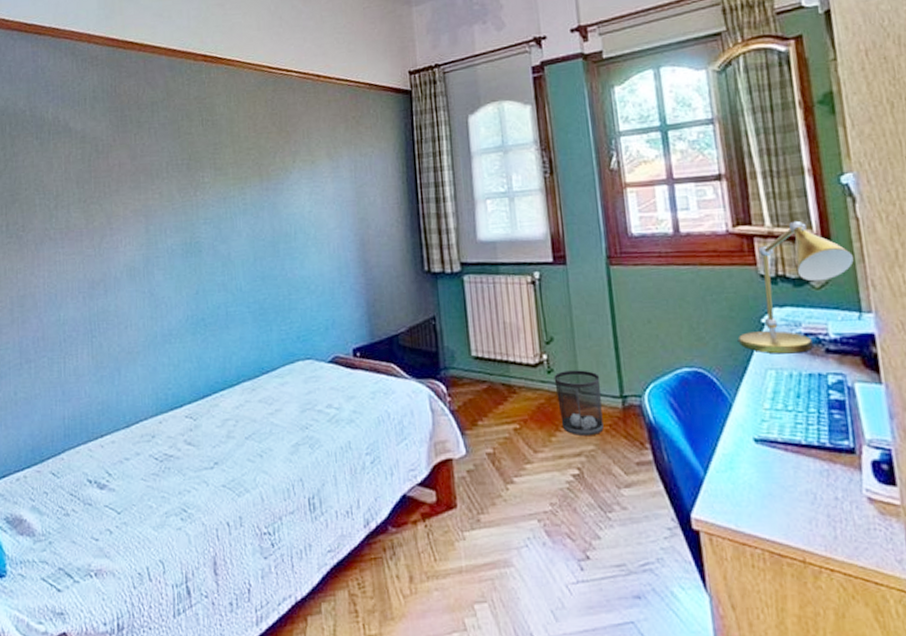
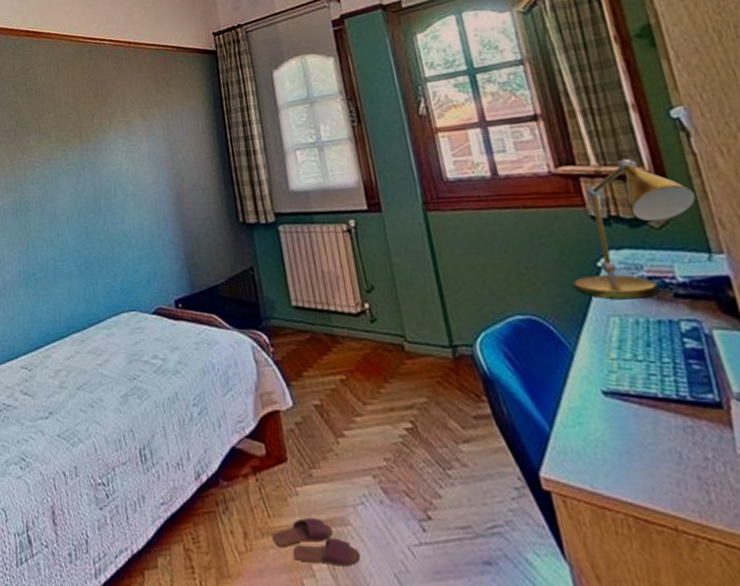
slippers: none [437,561,521,604] -> present [271,518,361,565]
waste bin: present [554,370,604,437] -> none [377,318,435,388]

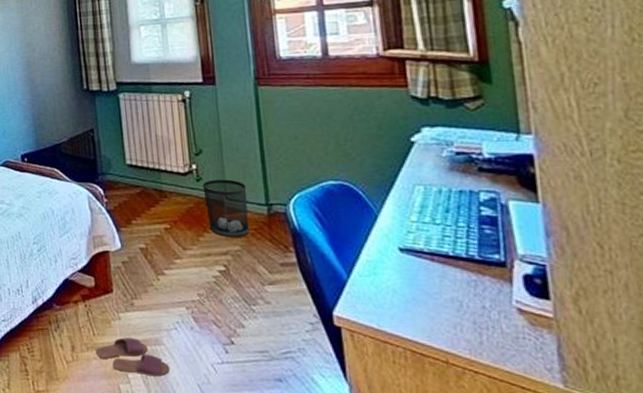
waste bin: none [377,318,435,388] -> present [202,179,249,238]
desk lamp: present [572,158,696,300] -> none [385,44,513,171]

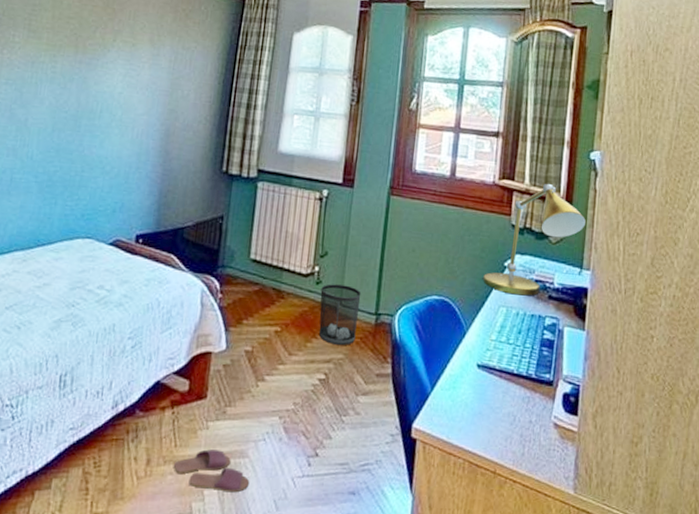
desk lamp: none [385,44,513,171] -> present [482,183,586,296]

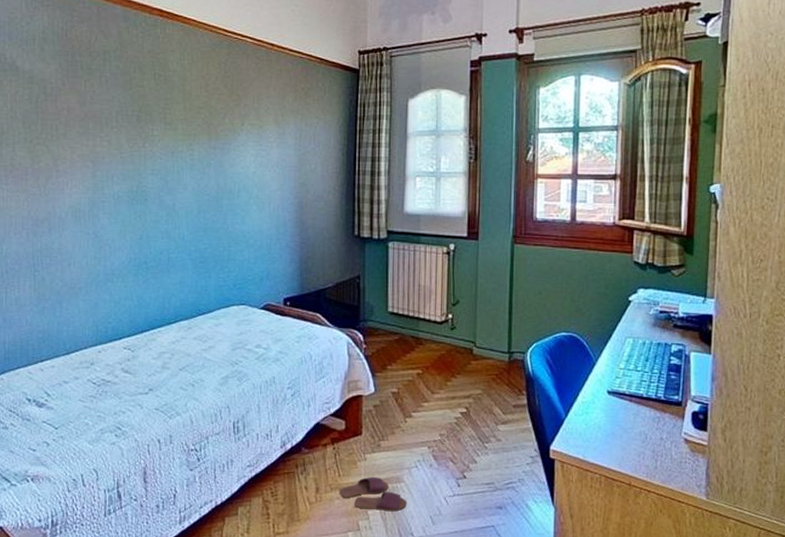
waste bin: present [319,284,361,346] -> none [455,329,494,383]
desk lamp: present [482,183,586,296] -> none [608,219,708,326]

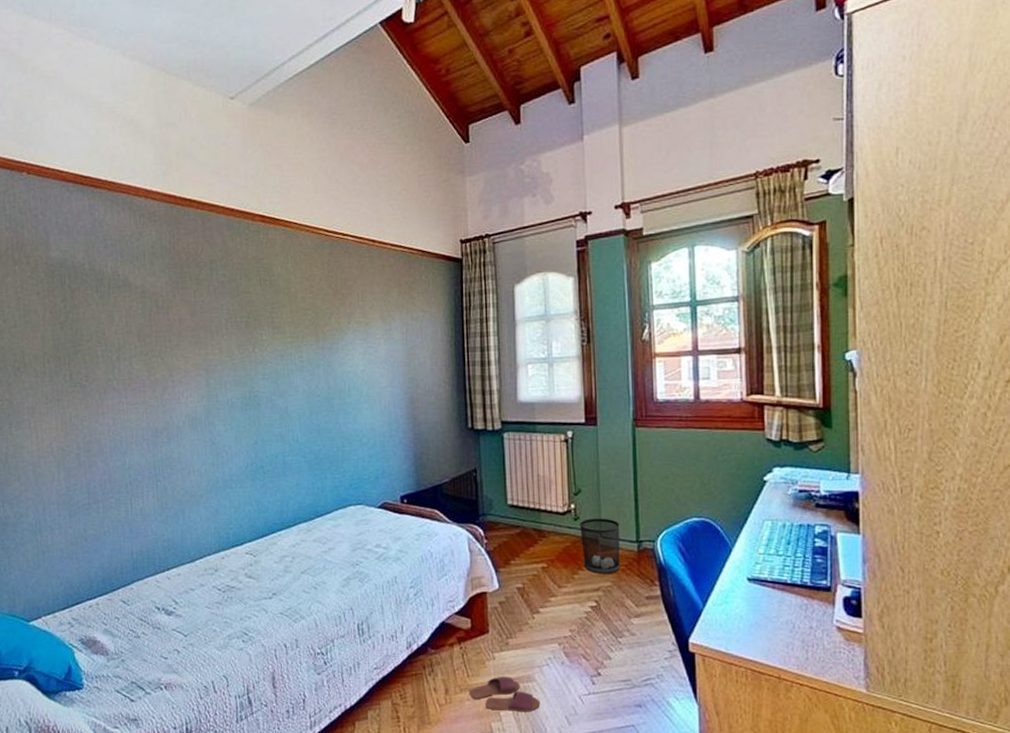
waste bin: none [455,329,494,383] -> present [580,518,620,575]

